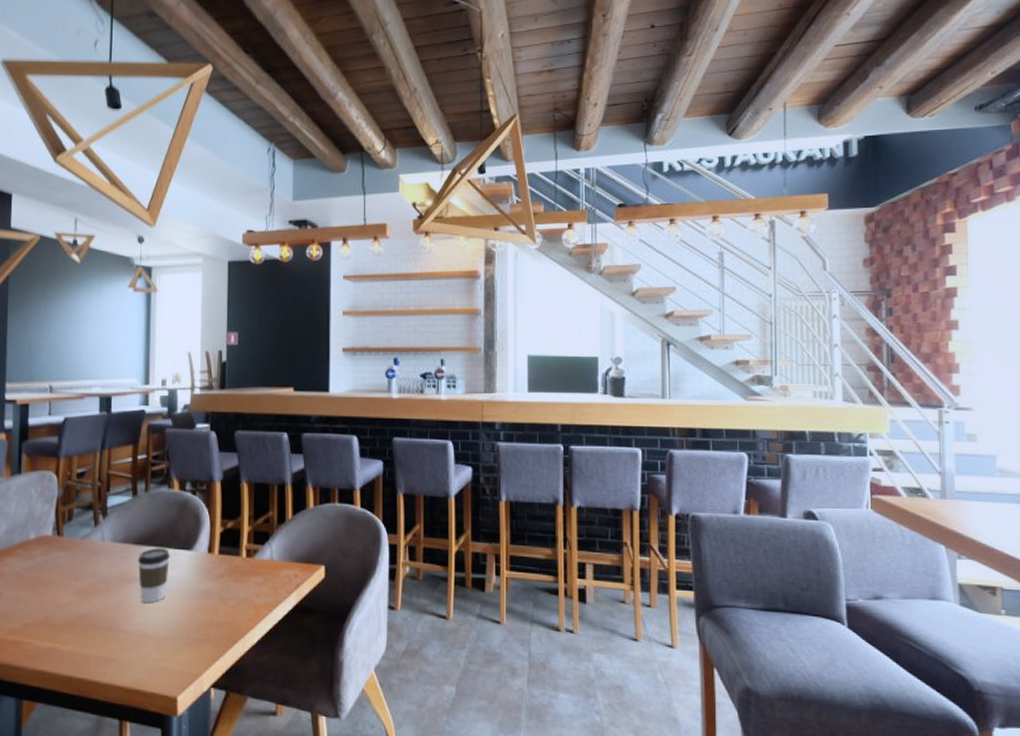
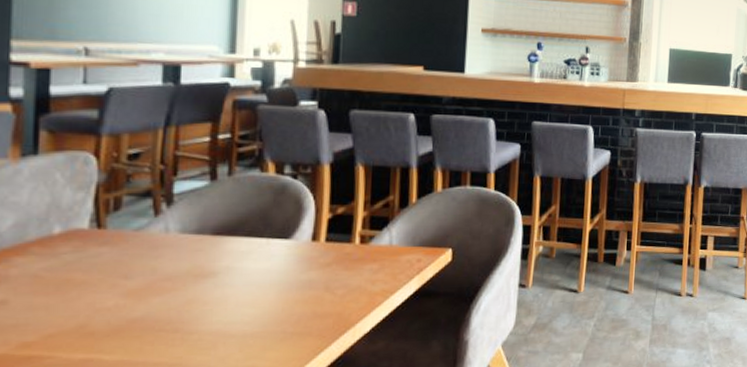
coffee cup: present [137,548,170,603] -> none [216,238,261,300]

